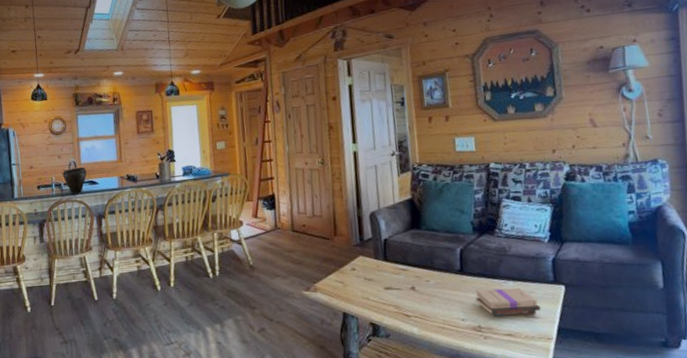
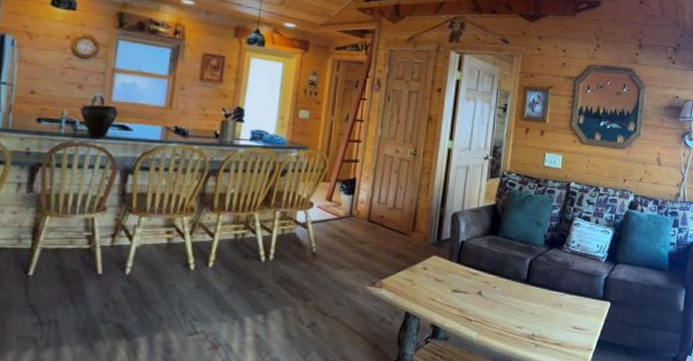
books: present [475,287,541,318] -> none [534,300,588,327]

